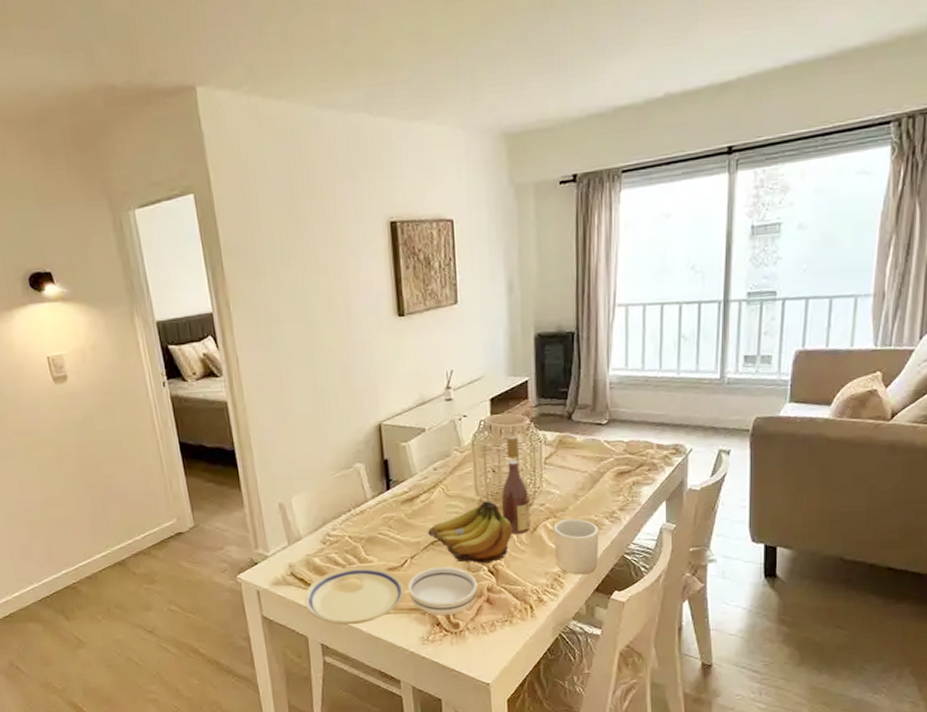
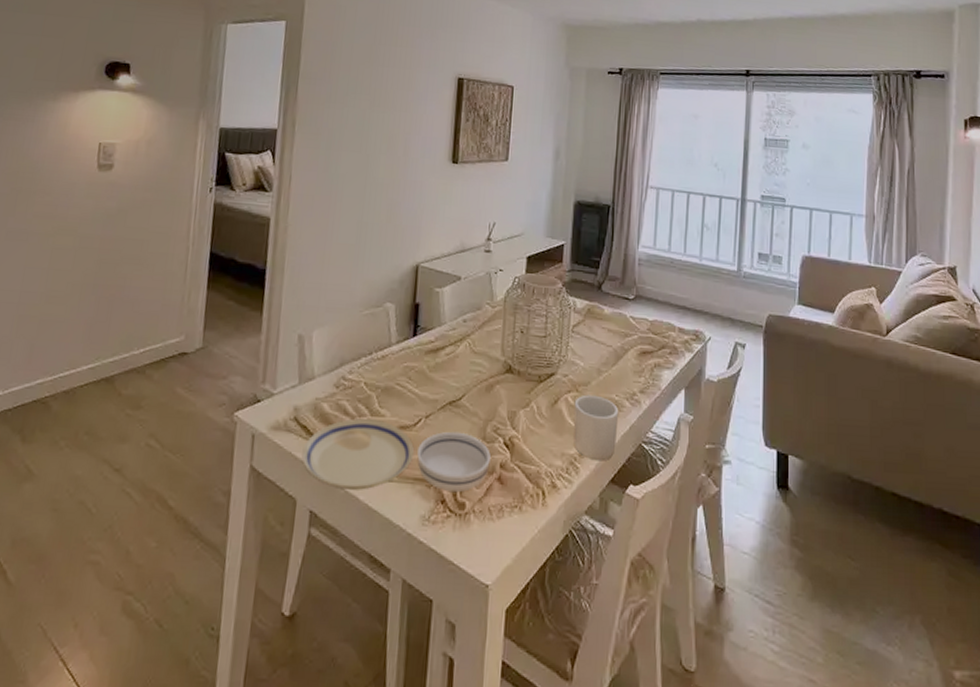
fruit: present [428,501,513,564] -> none [447,363,535,435]
wine bottle: present [502,434,532,534] -> none [526,296,555,405]

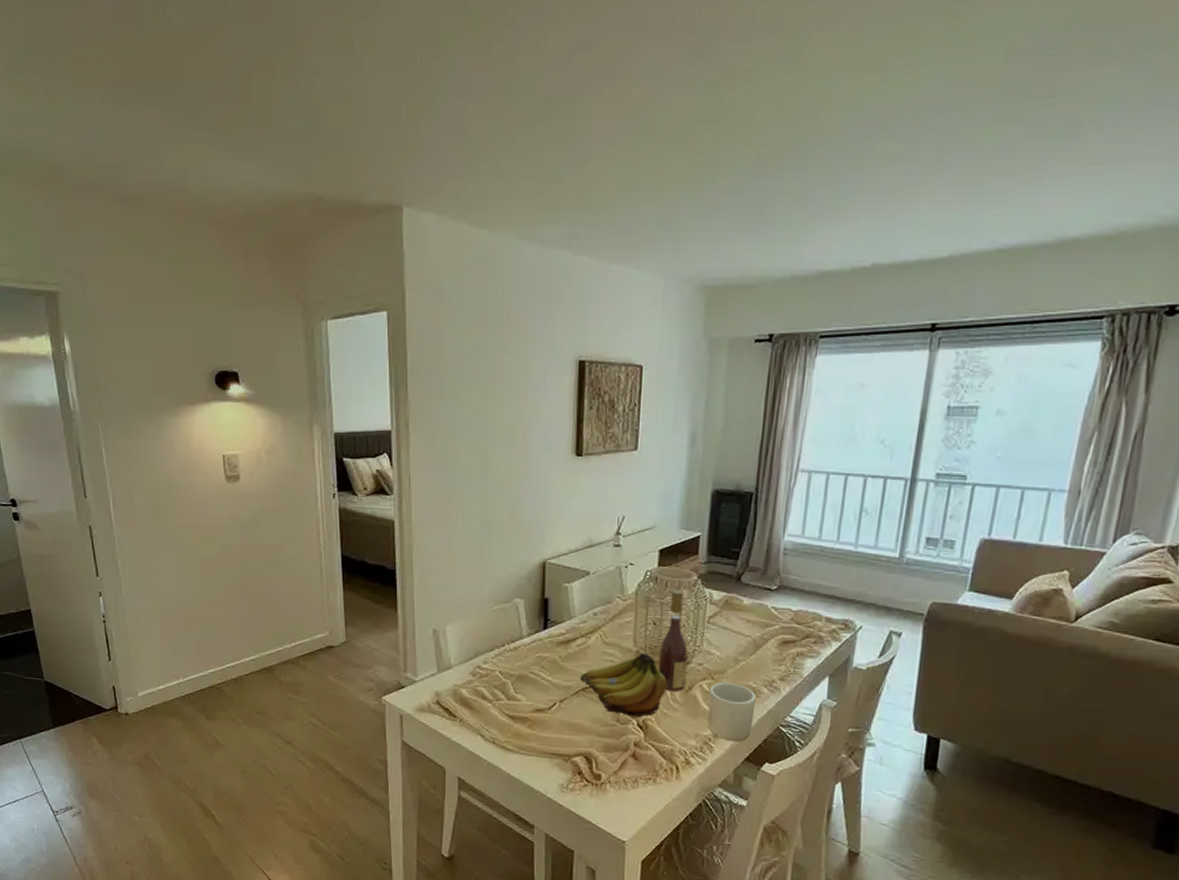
plate: present [302,418,414,490] -> none [446,702,550,762]
bowl: present [417,431,491,493] -> none [553,714,625,766]
fruit: none [447,363,535,435] -> present [580,653,668,718]
wine bottle: none [526,296,555,405] -> present [659,589,689,692]

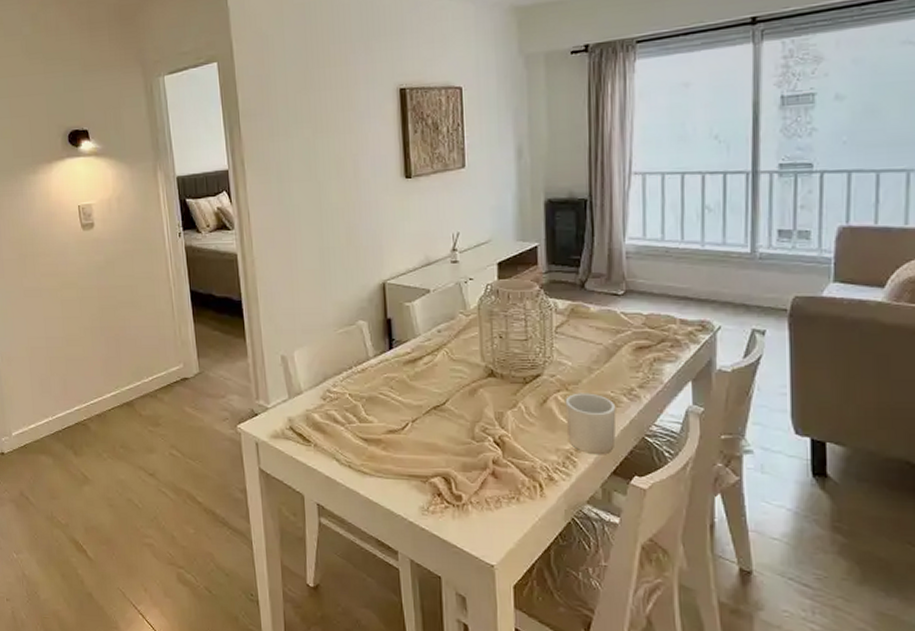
fruit: present [580,653,668,718] -> none [430,368,521,434]
wine bottle: present [659,589,689,692] -> none [509,300,541,405]

